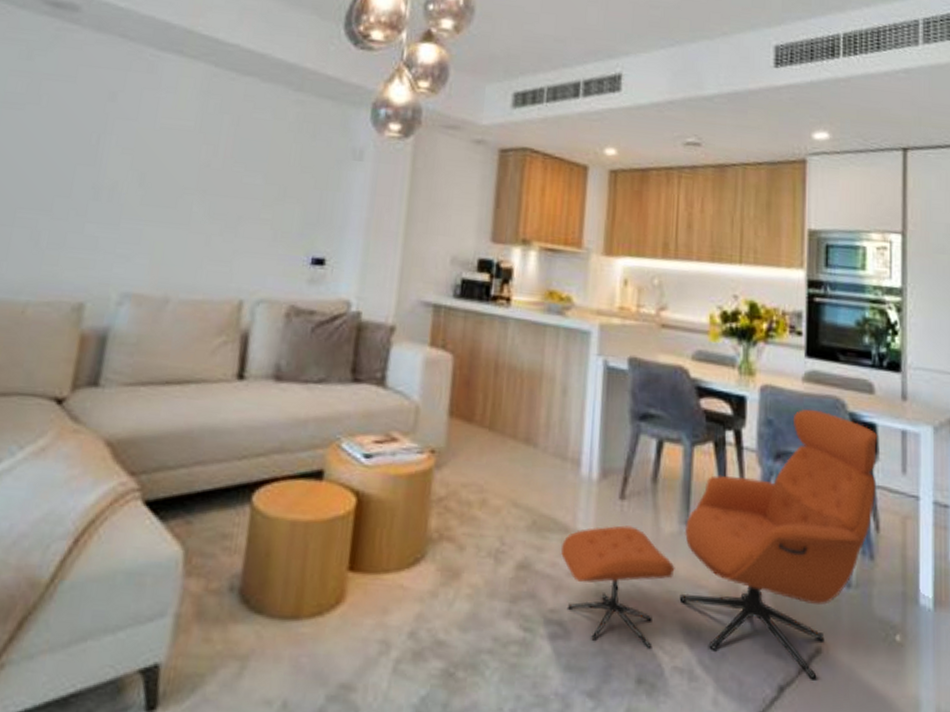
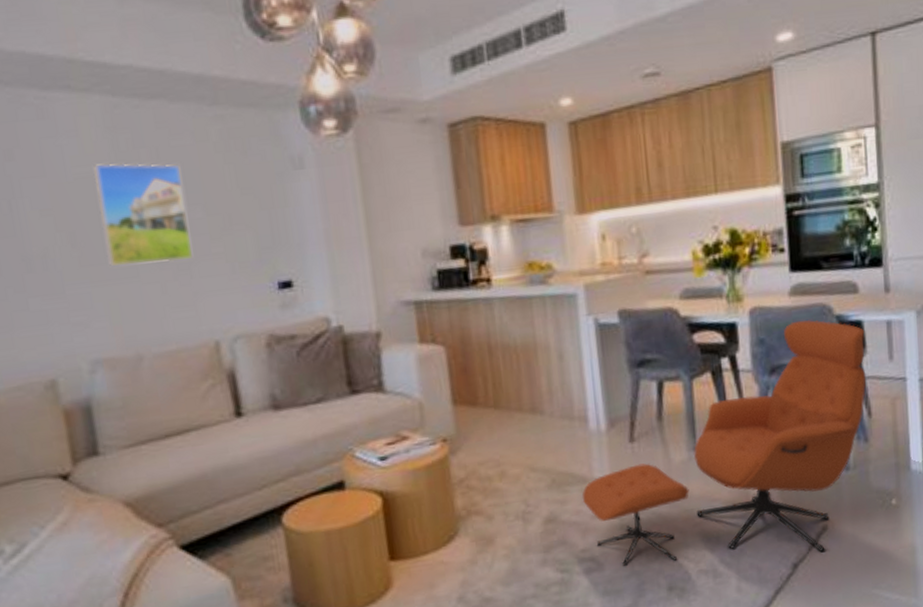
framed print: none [166,119,255,219] -> present [94,163,194,266]

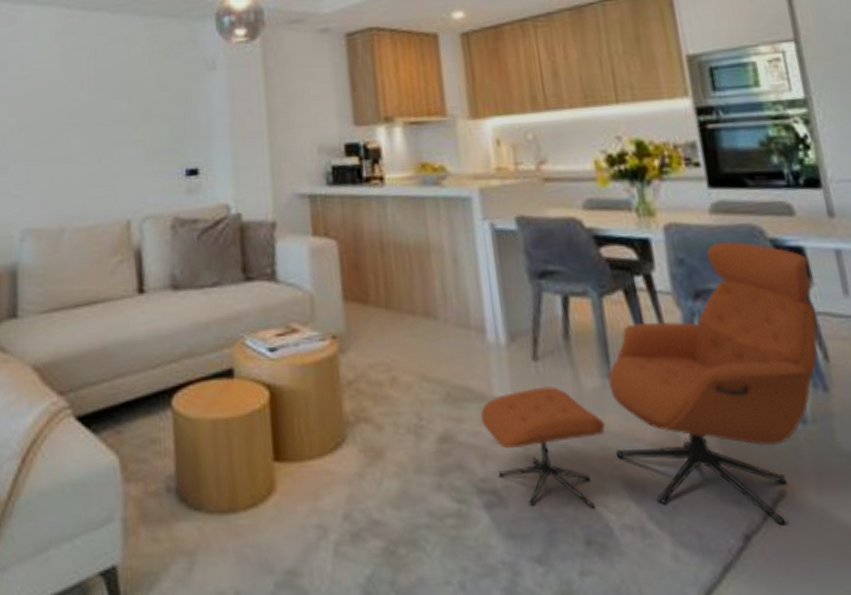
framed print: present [94,163,194,266] -> none [45,62,116,148]

